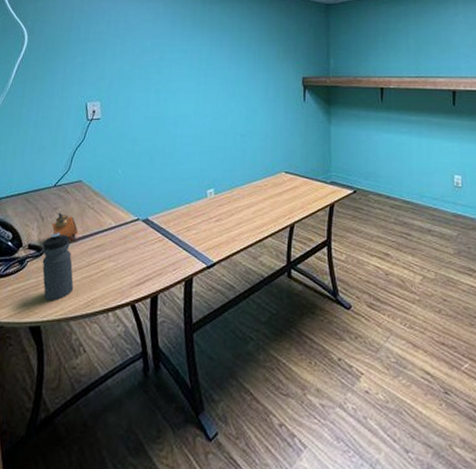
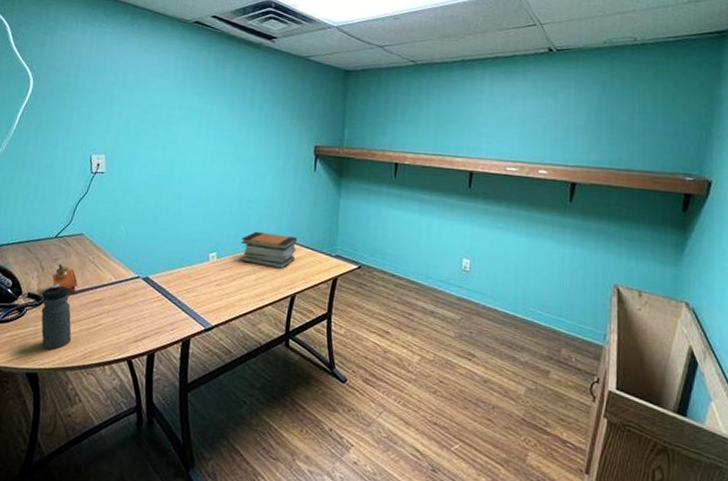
book stack: none [237,164,292,200] -> present [240,231,298,269]

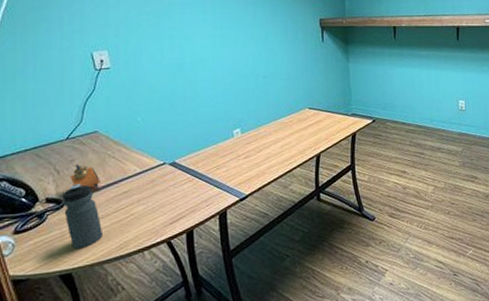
book stack: present [240,231,298,269] -> none [261,103,316,134]

